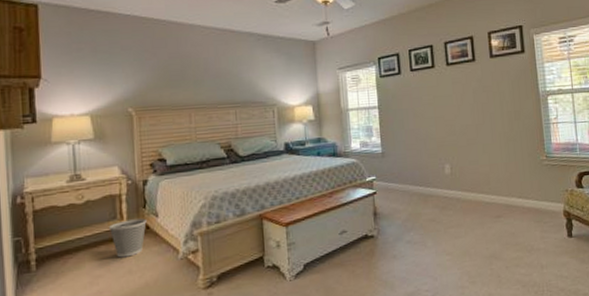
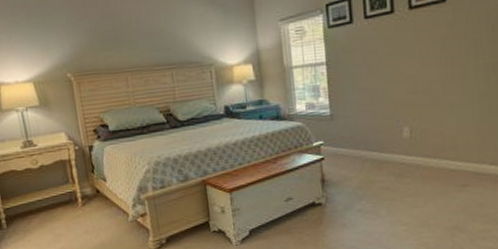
wastebasket: present [109,218,147,258] -> none [64,183,97,219]

